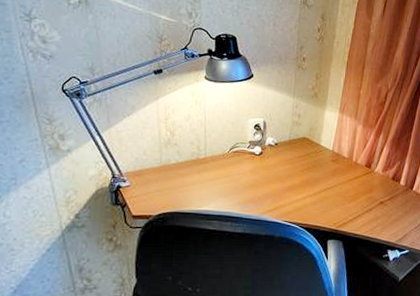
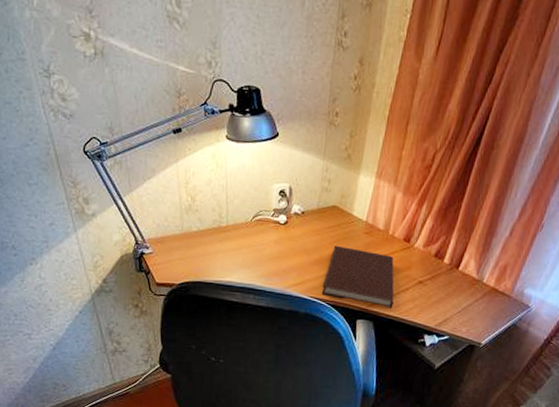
notebook: none [294,172,360,228] -> present [321,245,394,309]

